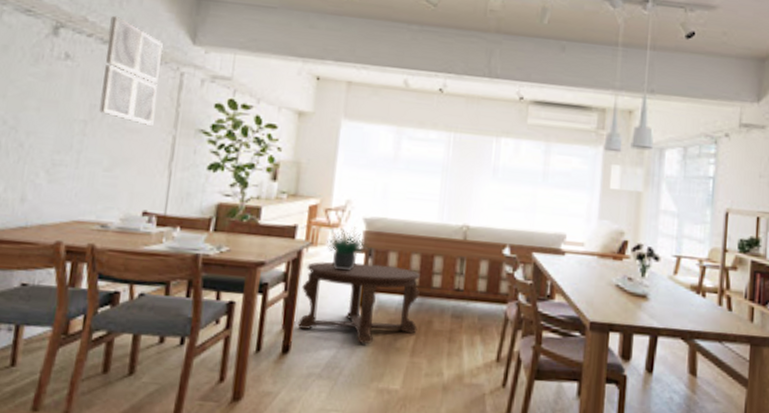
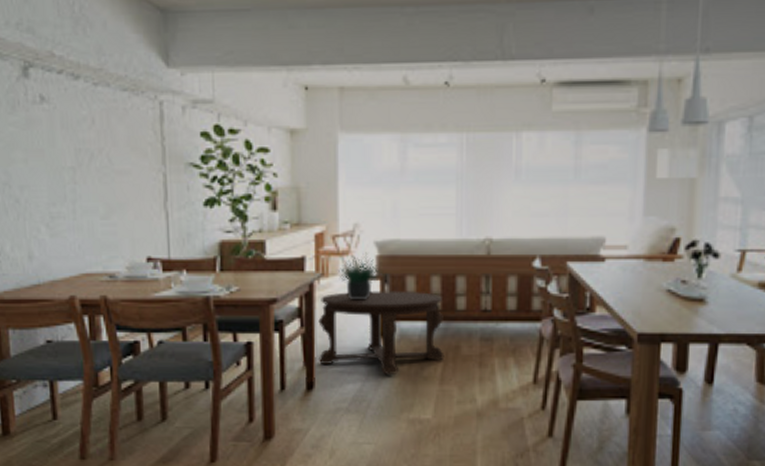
wall art: present [99,15,164,126] -> none [77,45,141,165]

